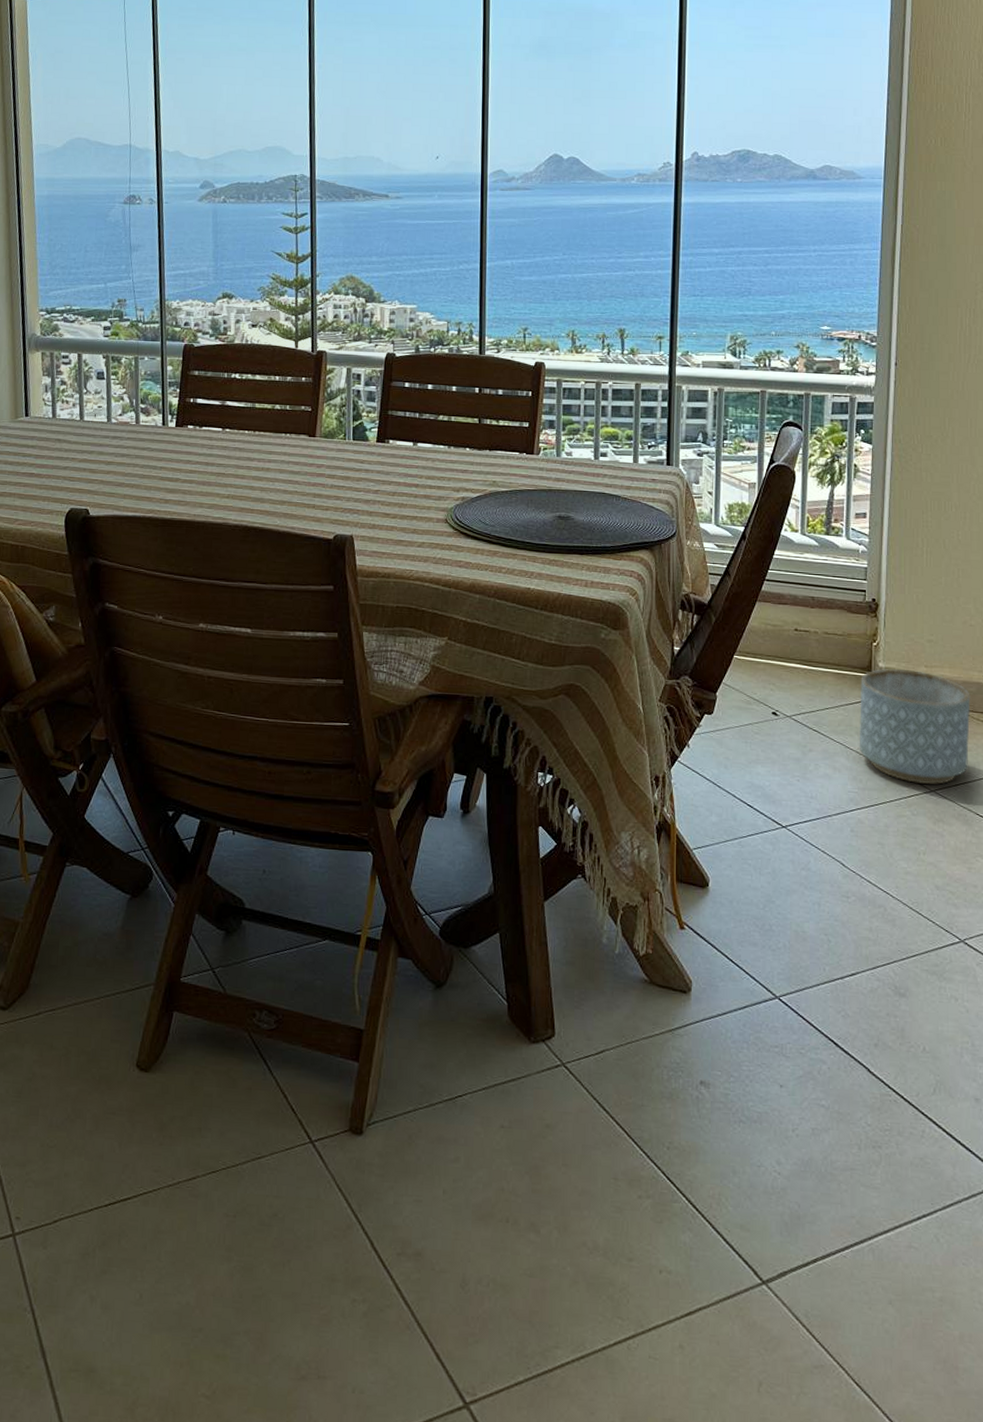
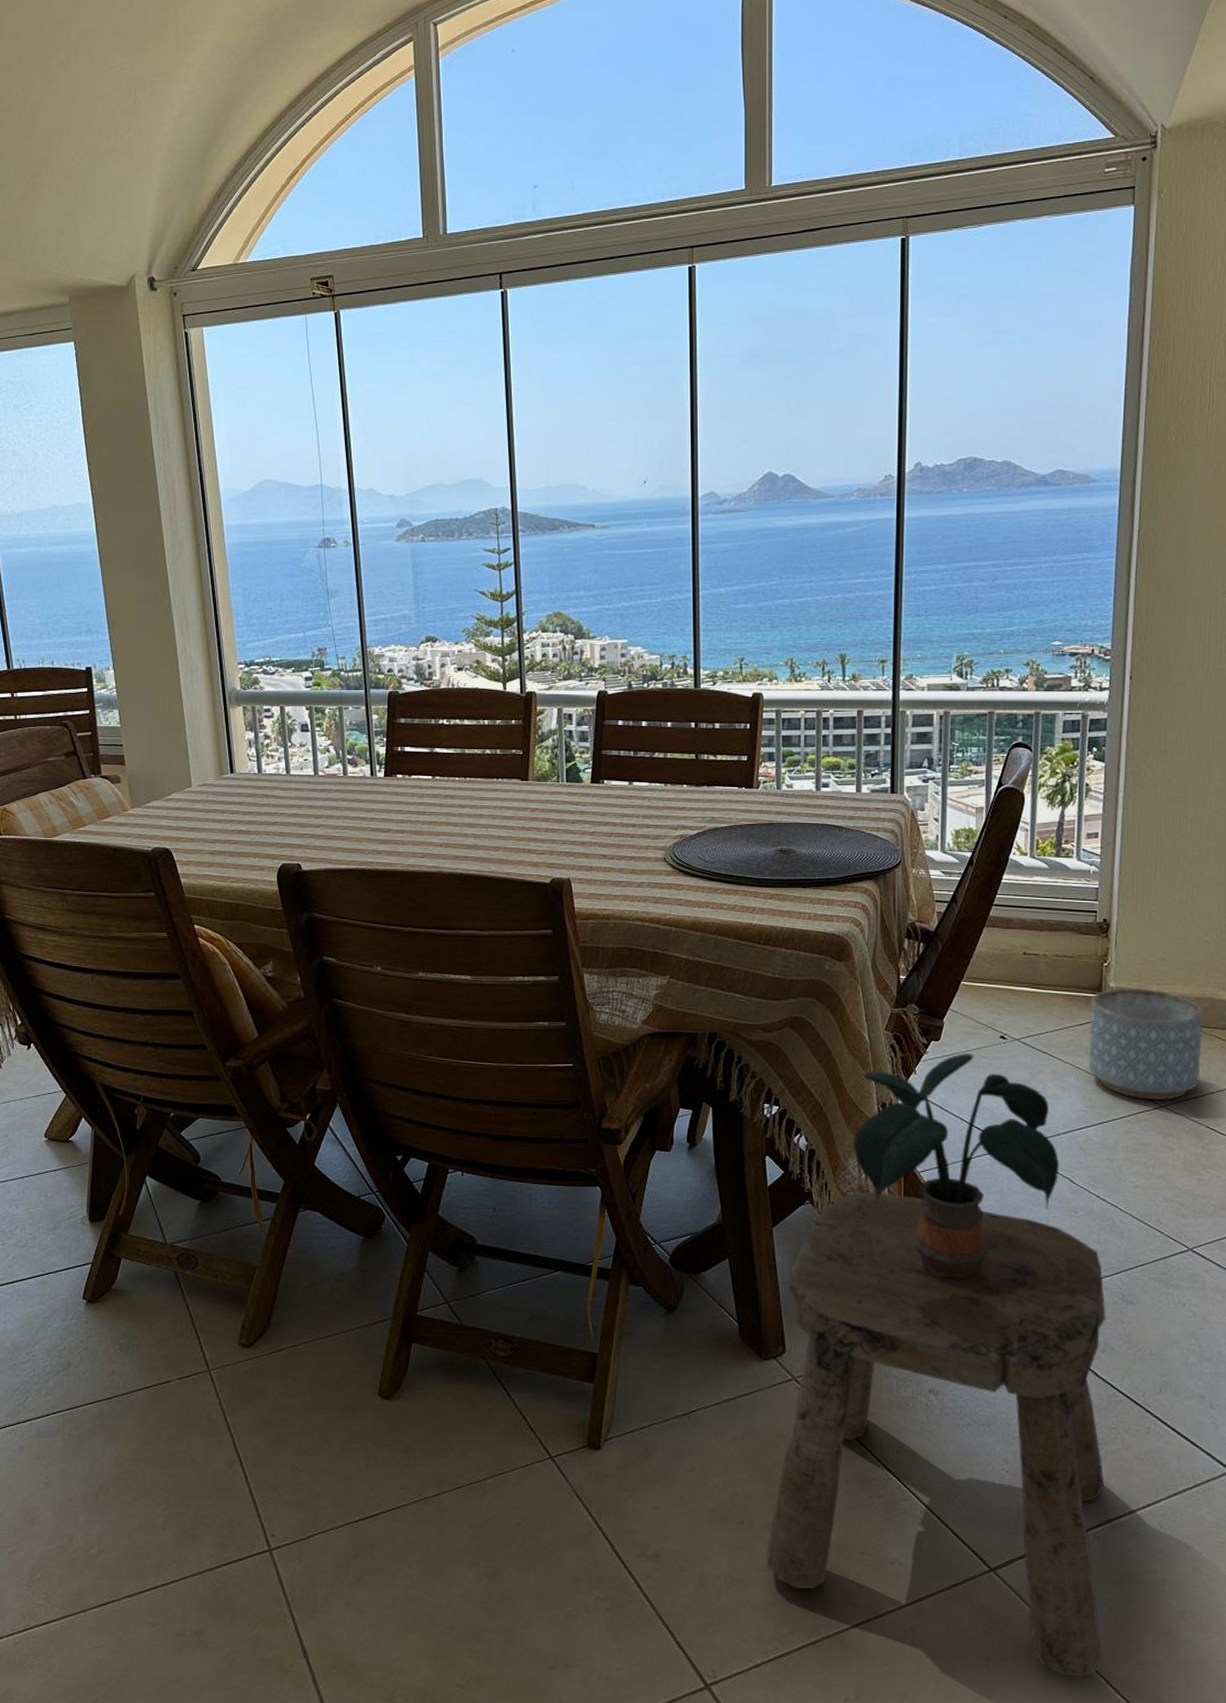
stool: none [531,868,879,1407] -> present [766,1192,1106,1677]
potted plant: none [626,728,831,963] -> present [853,1054,1060,1278]

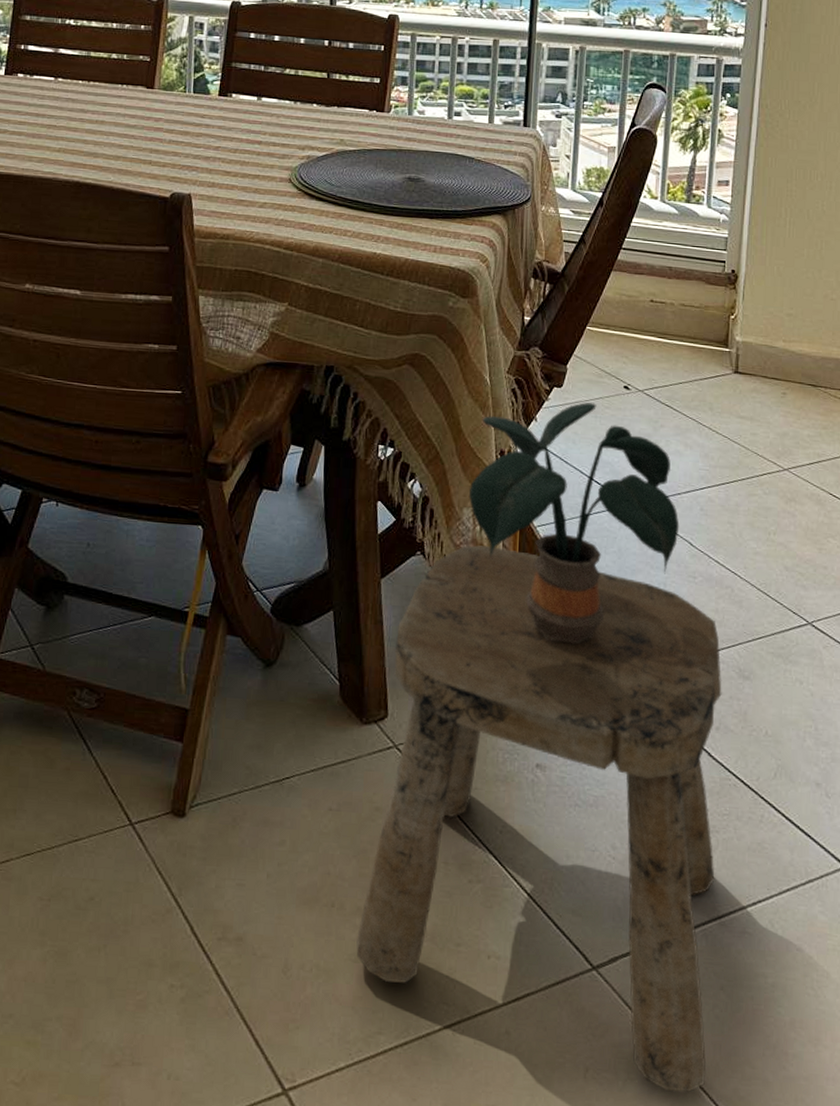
planter: present [1088,987,1203,1100] -> none [712,342,829,463]

